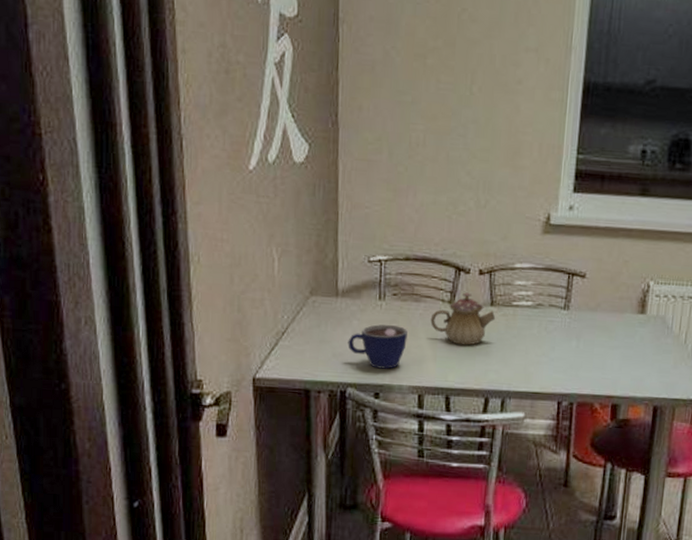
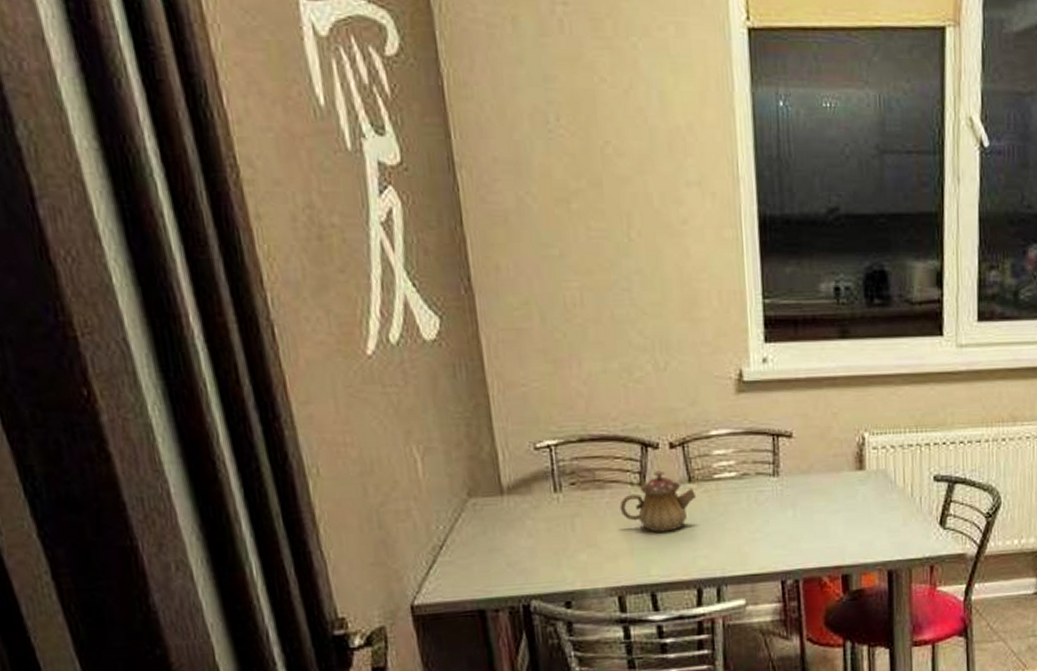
cup: present [348,324,408,369] -> none [523,519,596,573]

